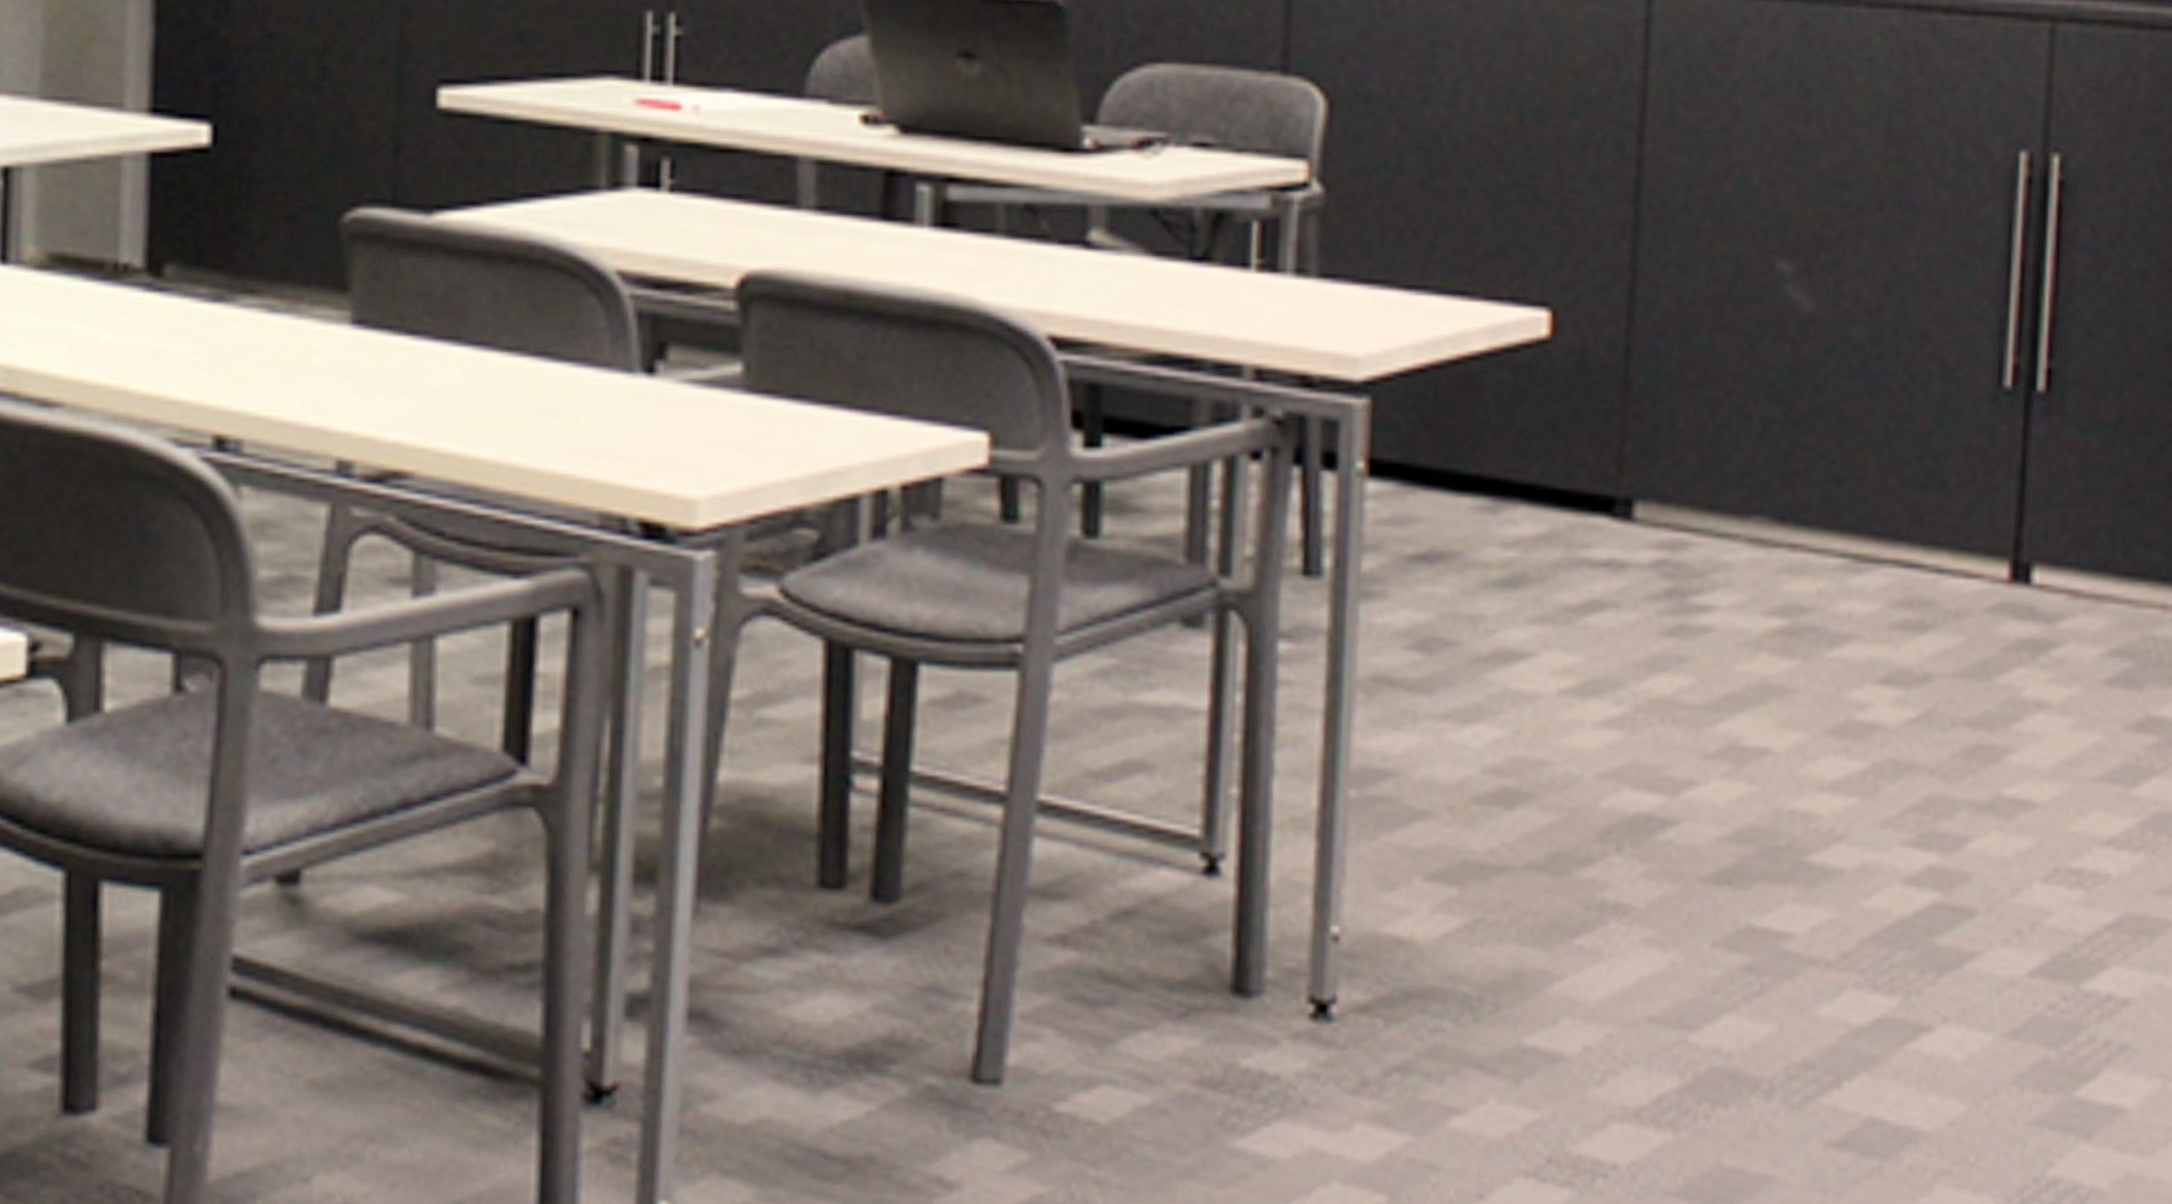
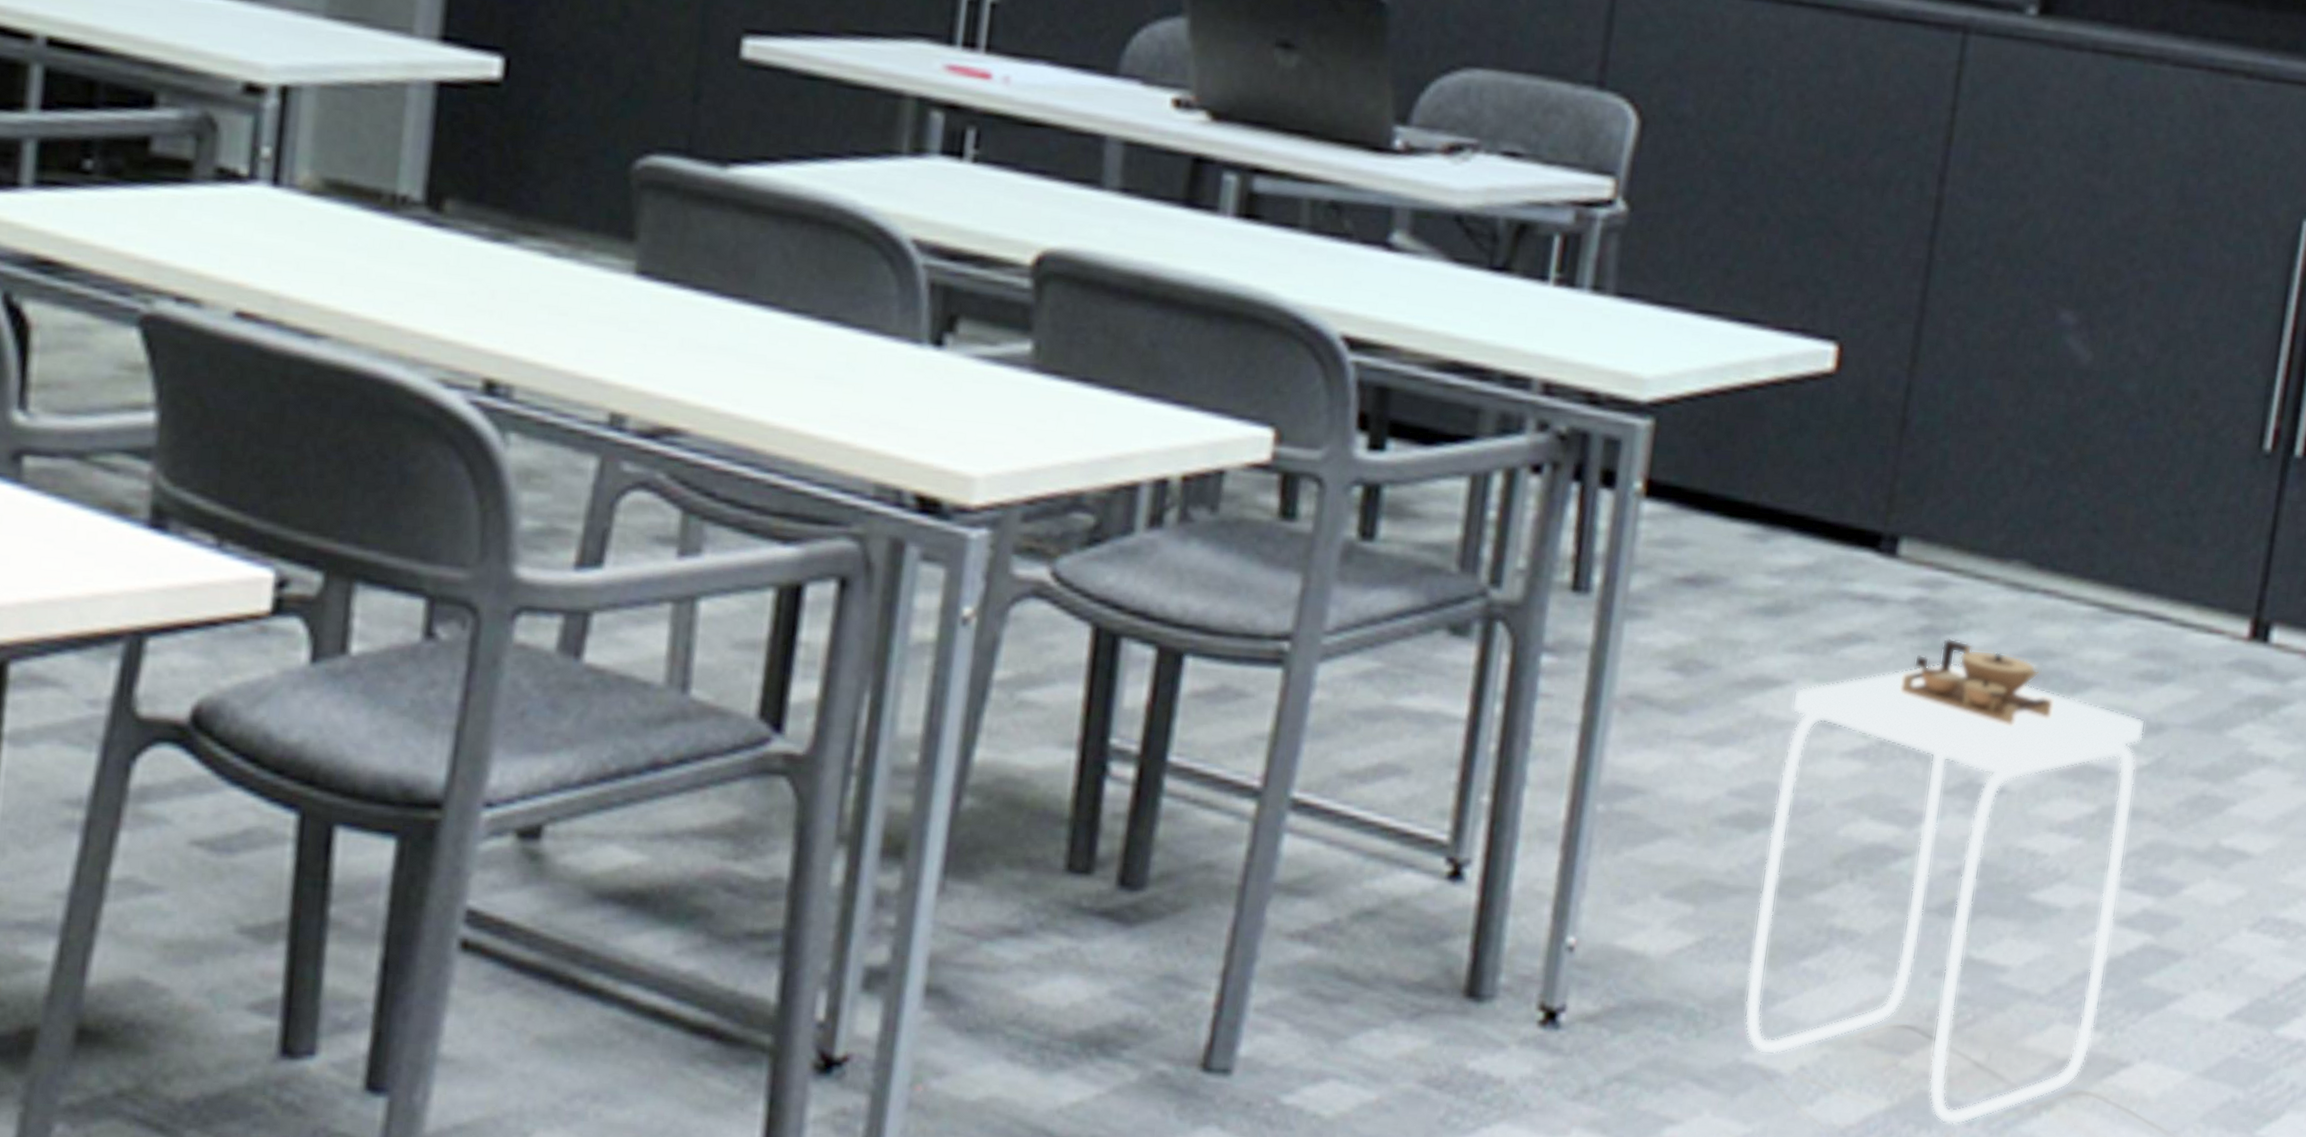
side table: none [1520,599,1910,1101] -> present [1744,638,2146,1125]

